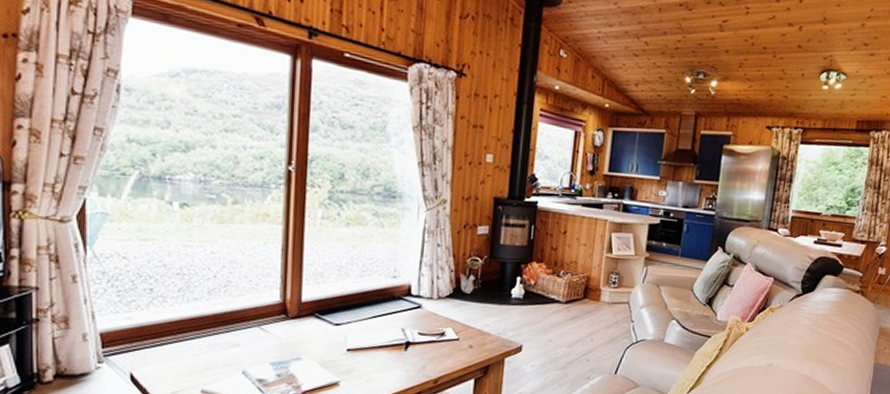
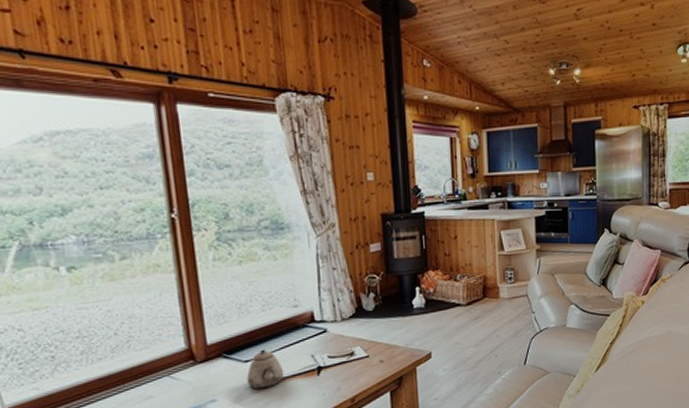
teapot: none [334,315,372,355] -> present [246,349,284,389]

